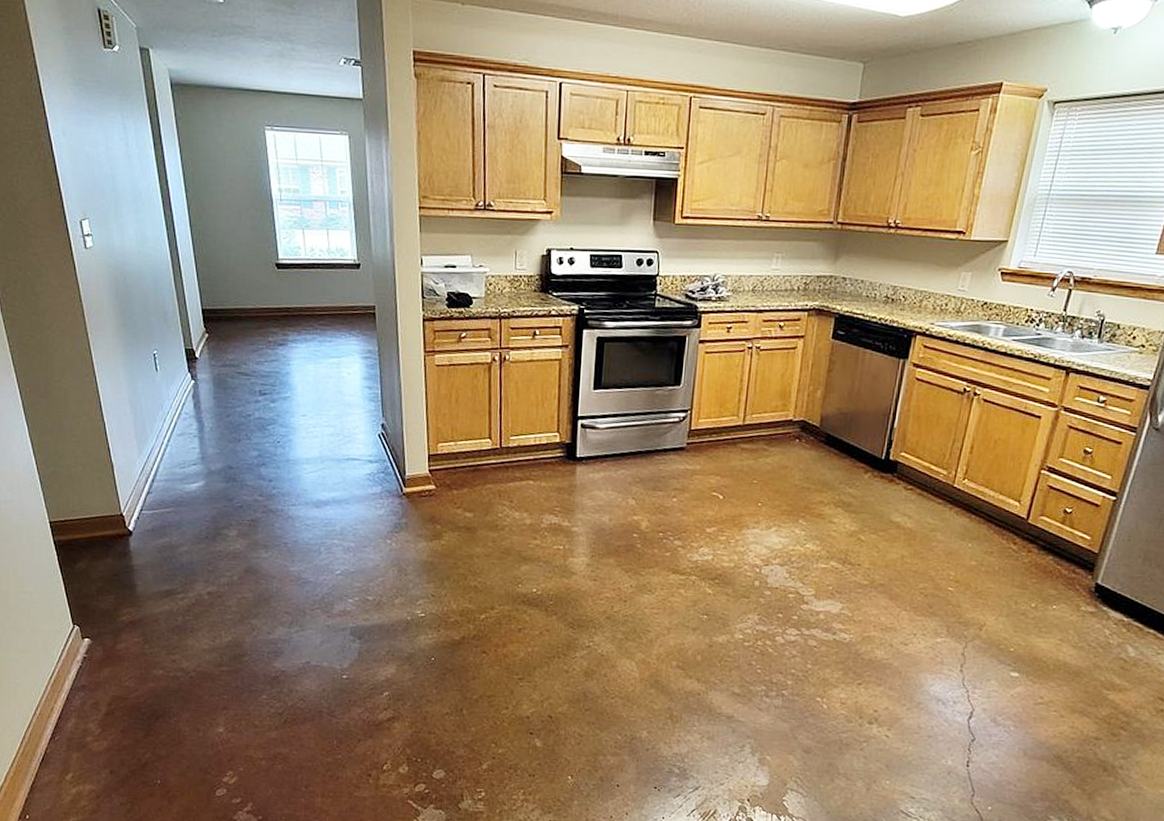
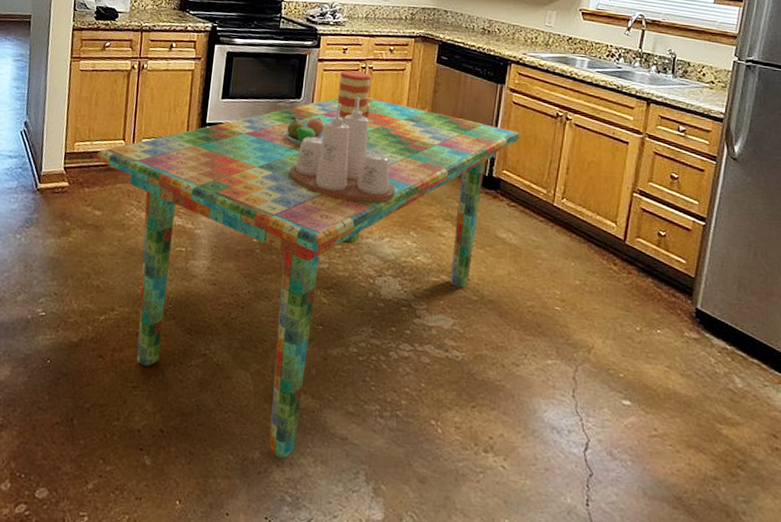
dining table: none [462,381,922,736] -> present [96,97,520,458]
fruit bowl: none [663,405,707,437] -> present [284,116,325,147]
condiment set: none [669,380,784,493] -> present [289,96,396,203]
vase: none [718,351,759,411] -> present [335,70,372,124]

